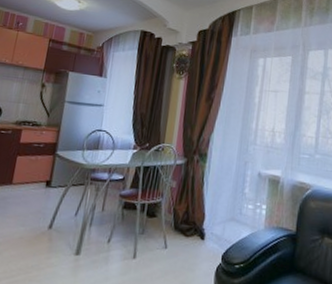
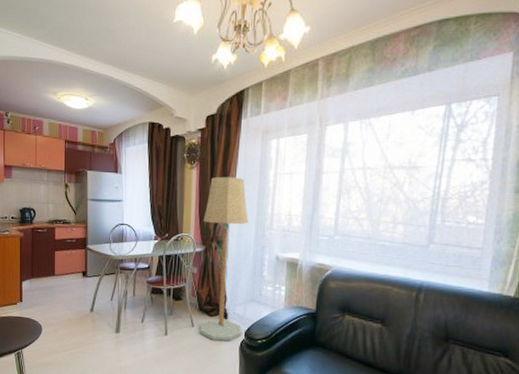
floor lamp: none [174,88,233,266] -> present [201,176,248,342]

